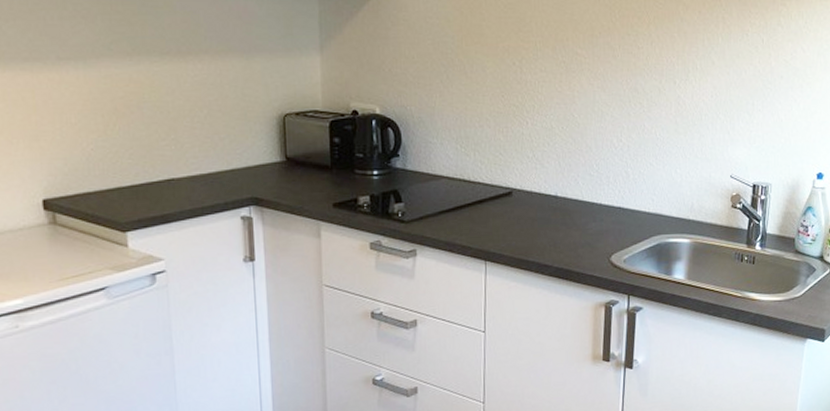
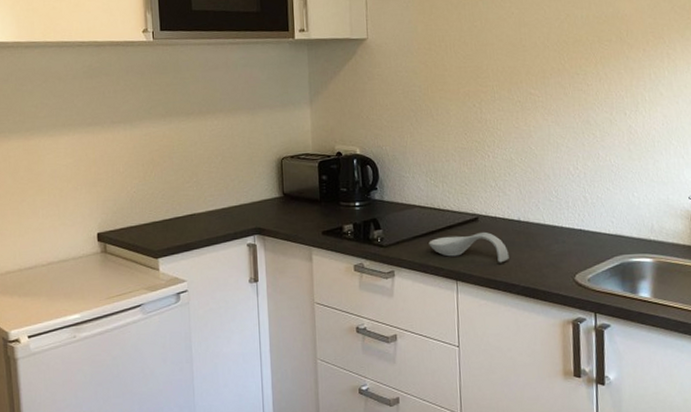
spoon rest: none [456,207,543,242] -> present [428,231,509,263]

